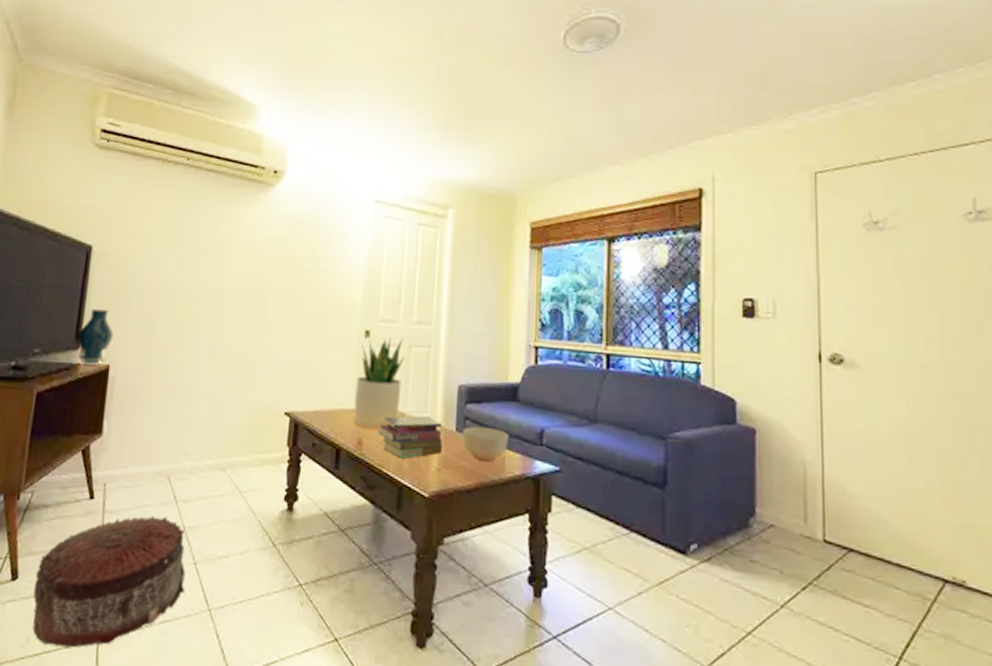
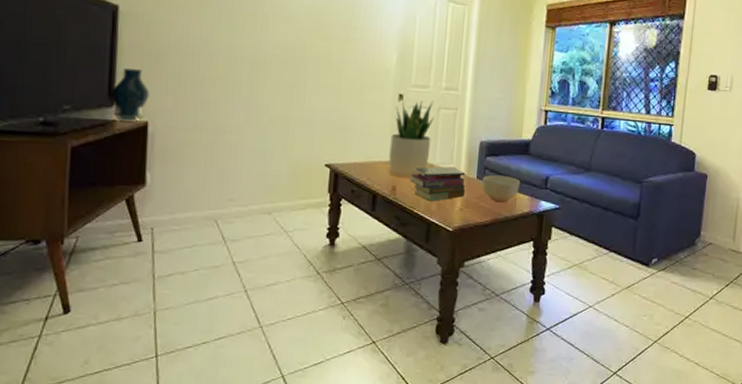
pouf: present [32,516,186,648] -> none [87,254,238,365]

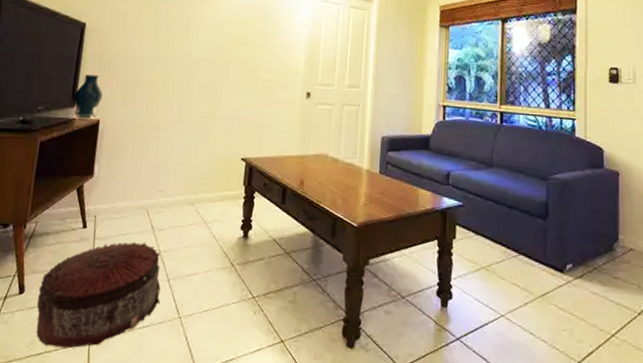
pouf: none [87,254,238,365] -> present [36,242,161,349]
planter: present [388,100,434,178] -> none [297,97,339,172]
books: present [410,166,466,202] -> none [317,161,369,196]
bowl: present [482,174,521,203] -> none [384,169,423,199]

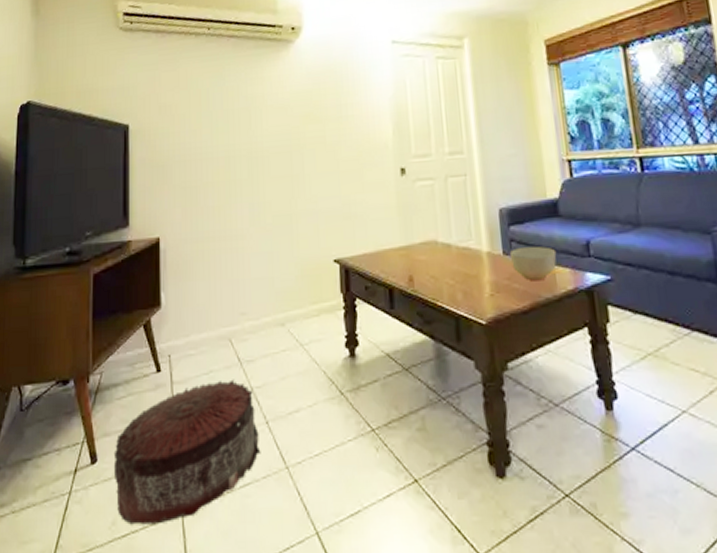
vase: present [73,75,103,120] -> none [125,185,159,240]
bowl: none [384,169,423,199] -> present [509,245,557,281]

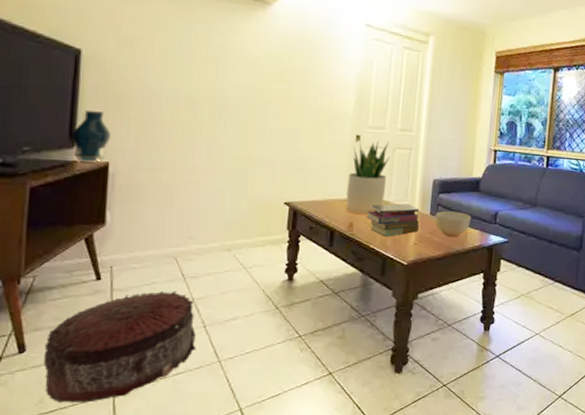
vase: none [125,185,159,240] -> present [71,111,111,162]
planter: none [398,169,445,265] -> present [345,141,390,215]
books: none [427,244,493,289] -> present [366,203,420,237]

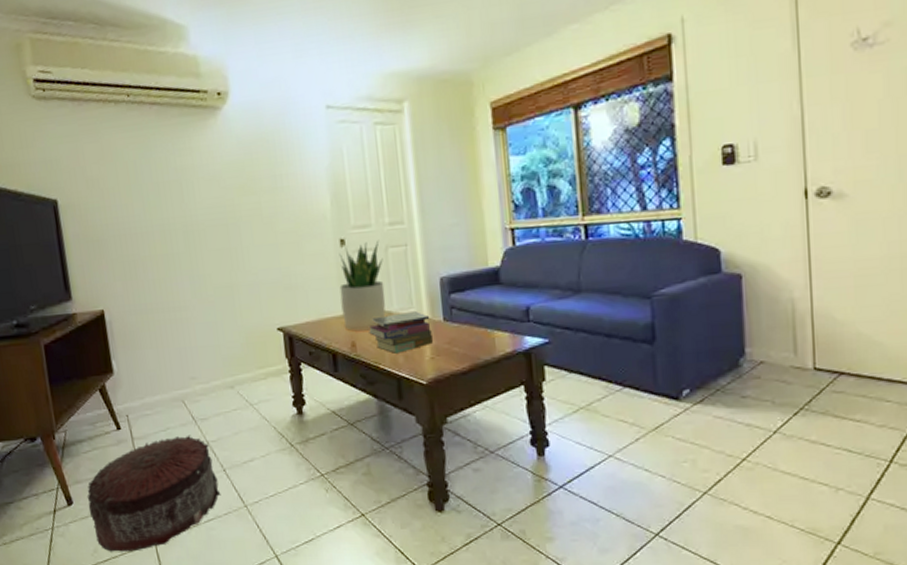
vase: present [71,111,111,162] -> none [66,259,101,313]
bowl: present [435,210,472,237] -> none [449,312,497,345]

